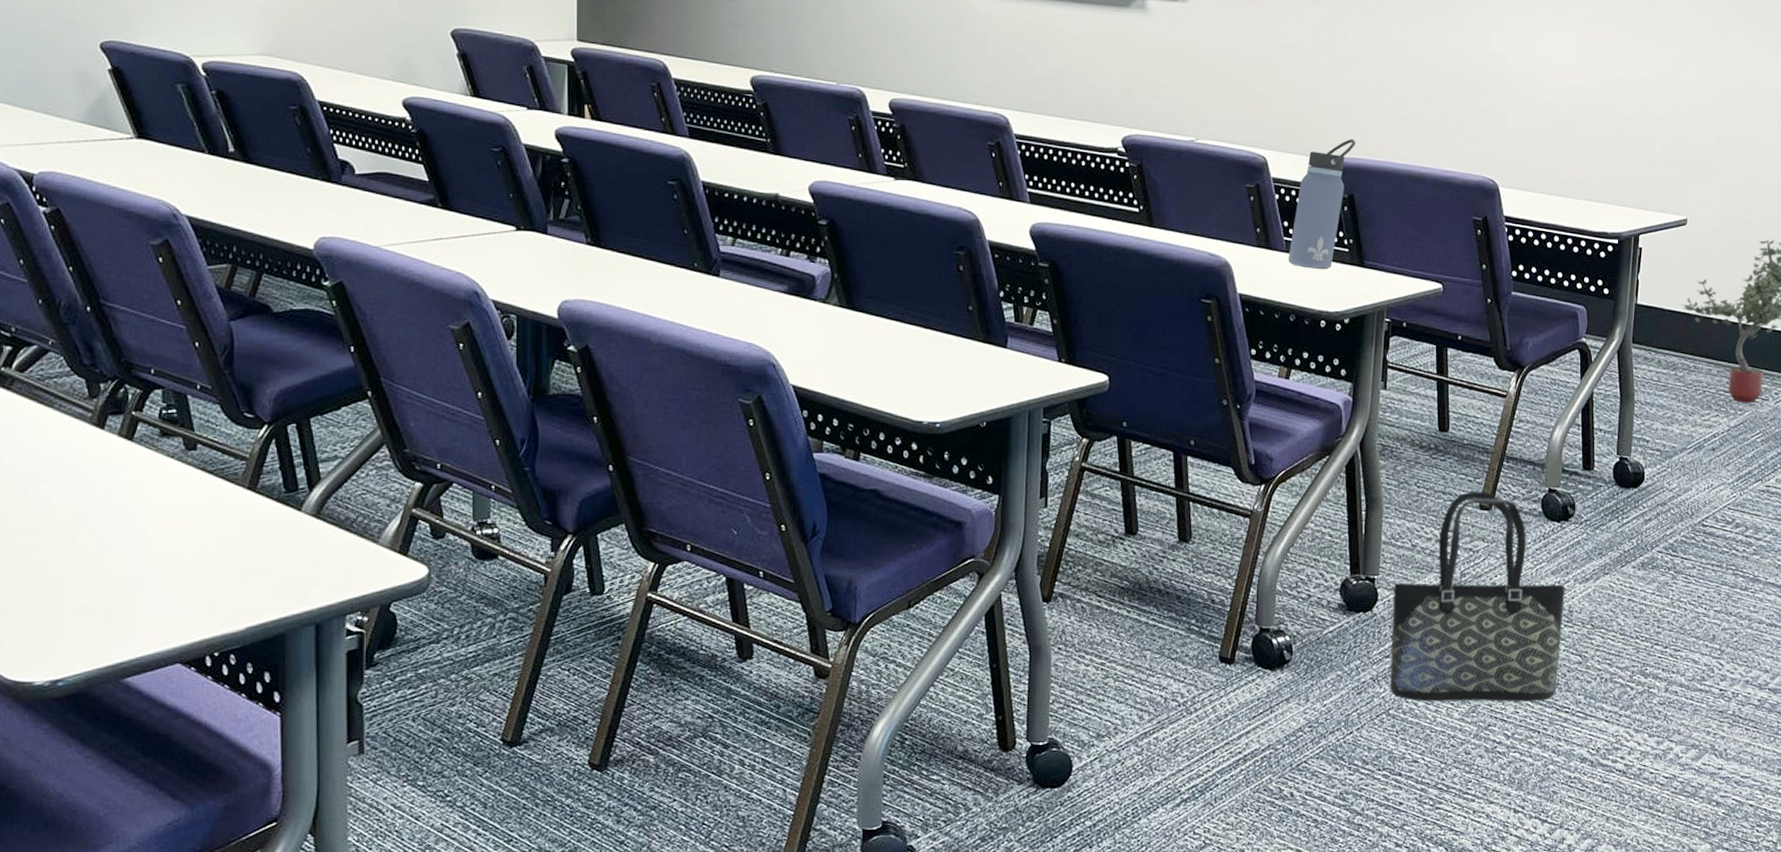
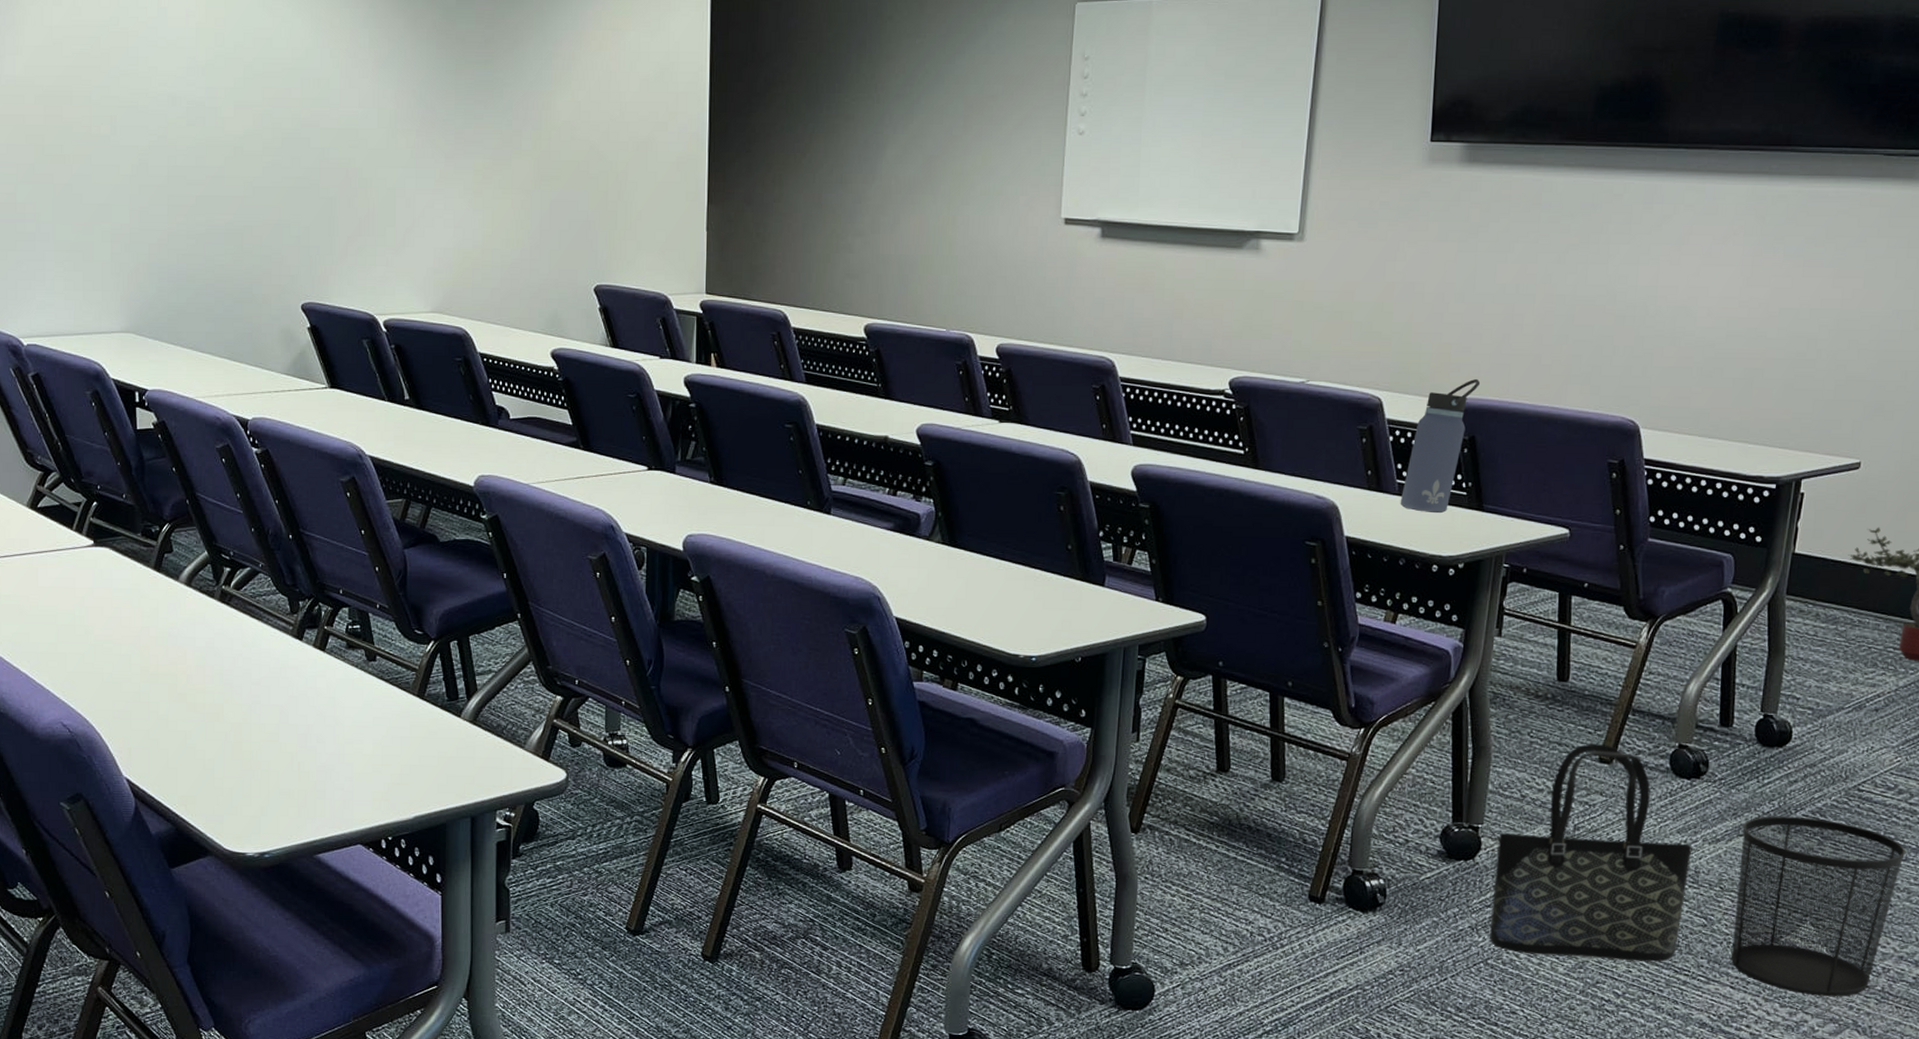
waste bin: none [1604,553,1745,723] -> present [1730,816,1906,996]

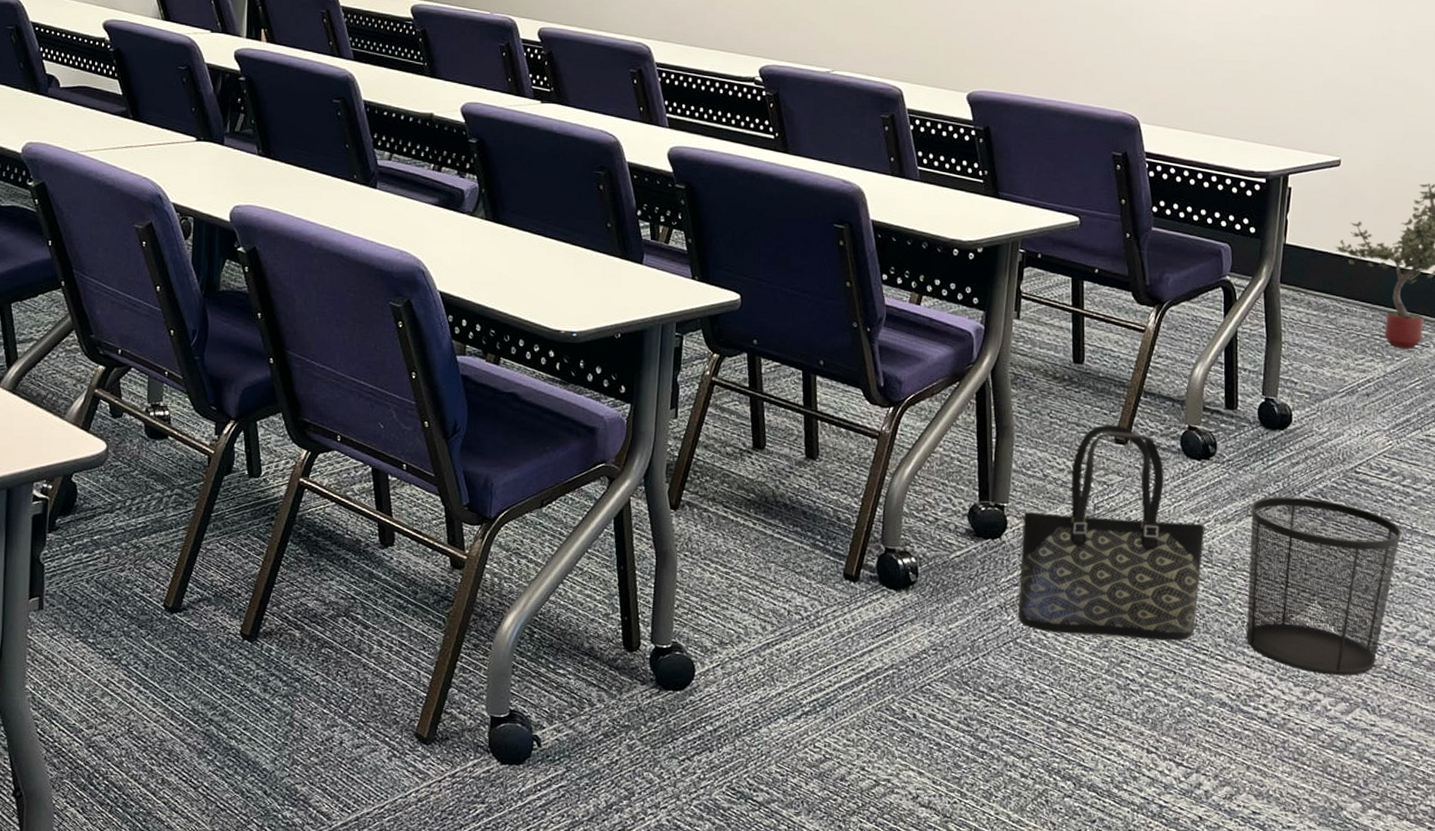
water bottle: present [1400,379,1481,514] -> none [921,73,993,200]

